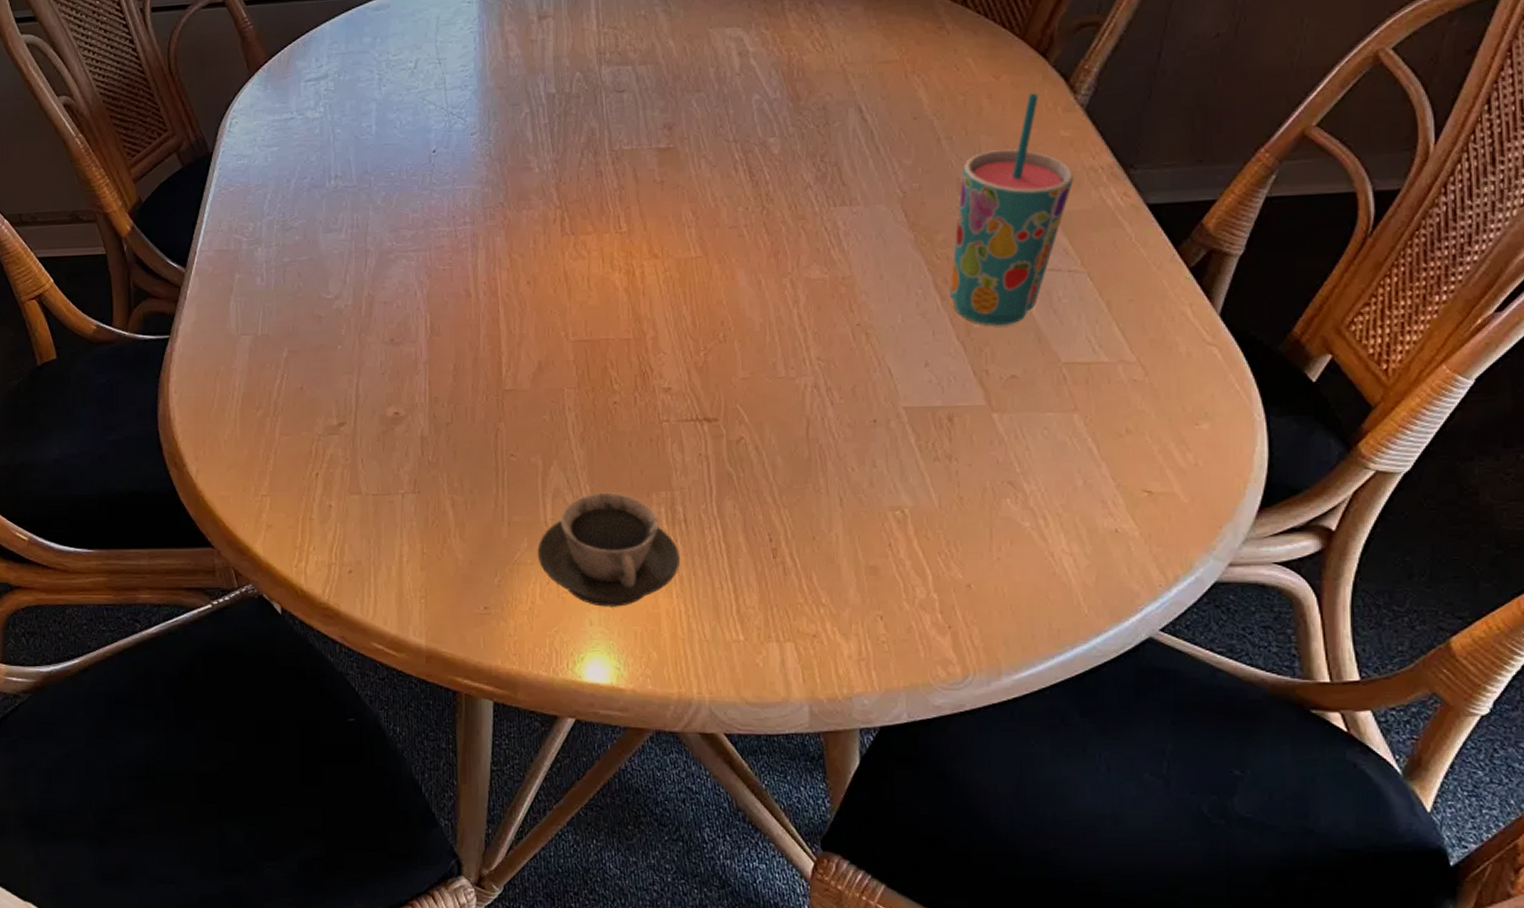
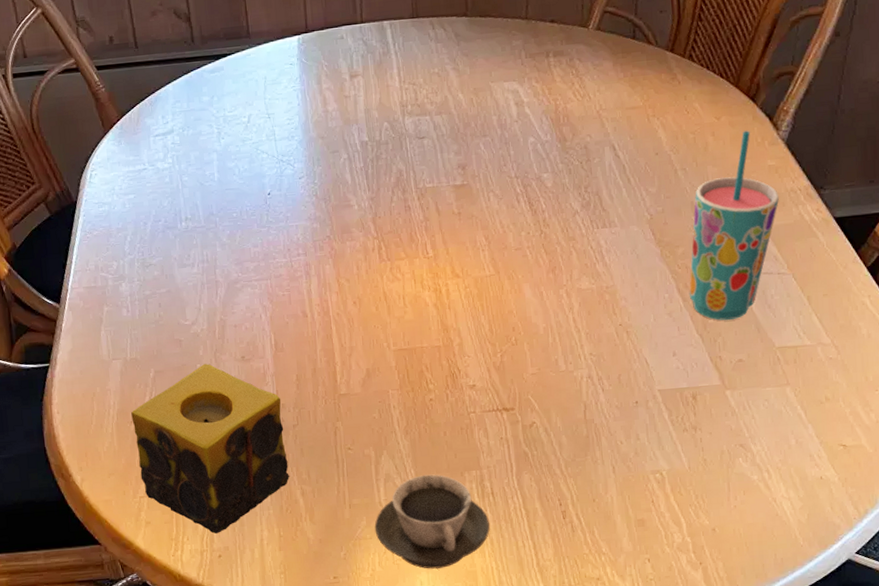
candle: none [258,345,438,544] -> present [131,364,289,534]

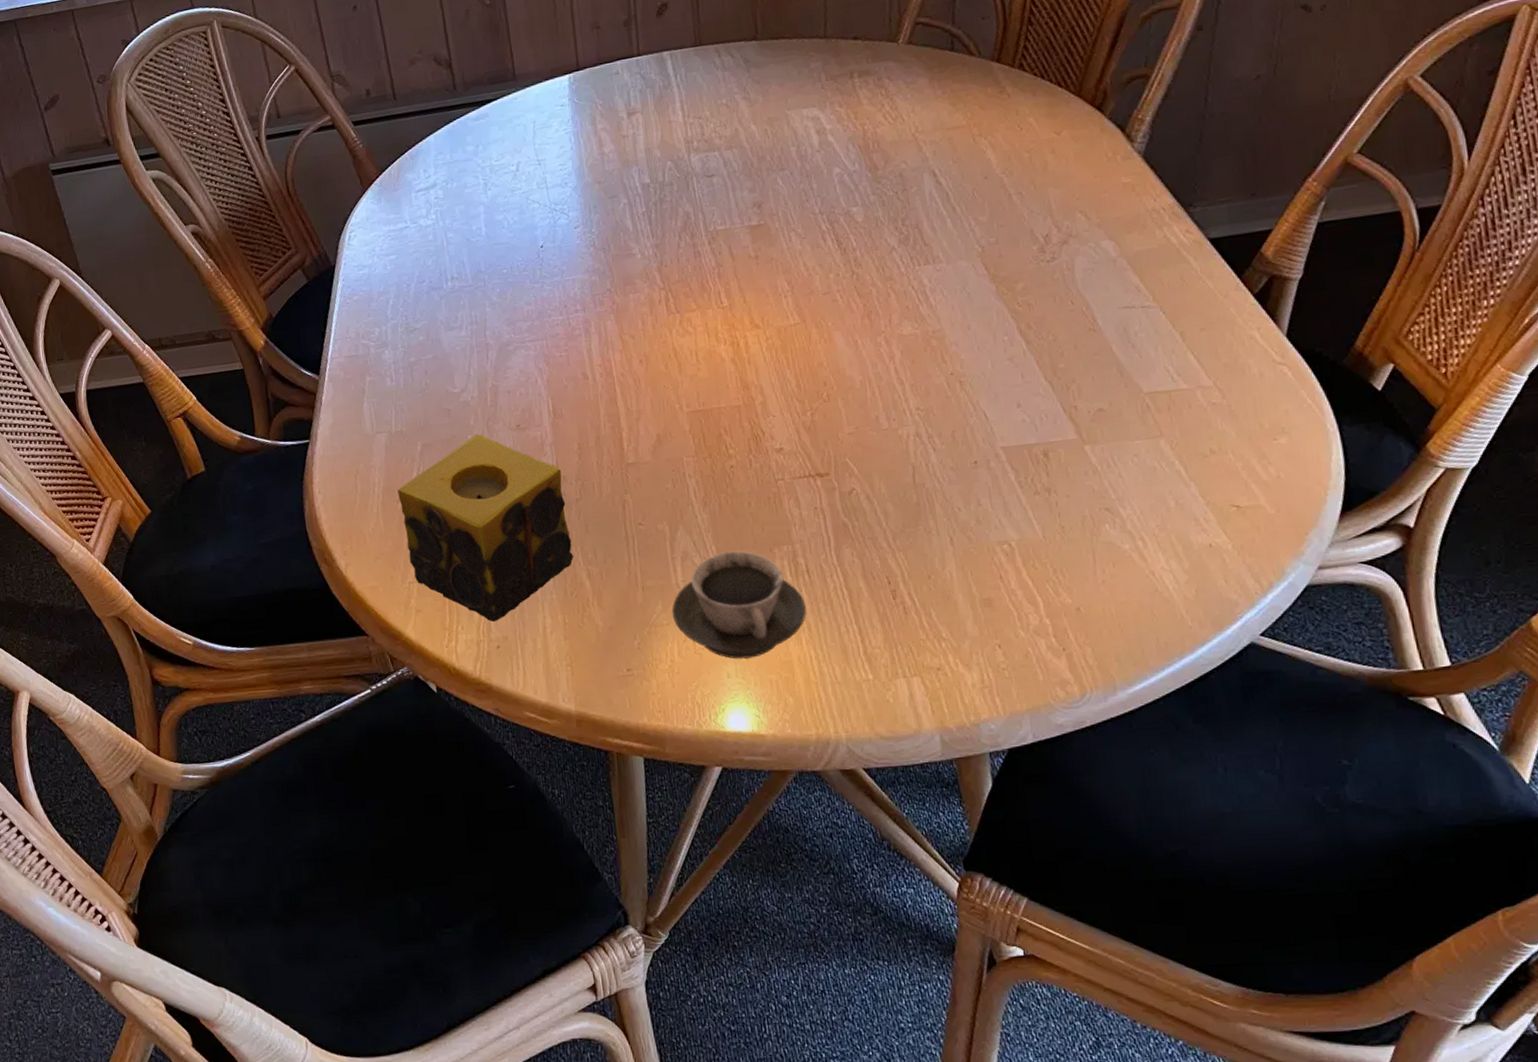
cup: present [689,131,780,320] -> none [1033,145,1139,364]

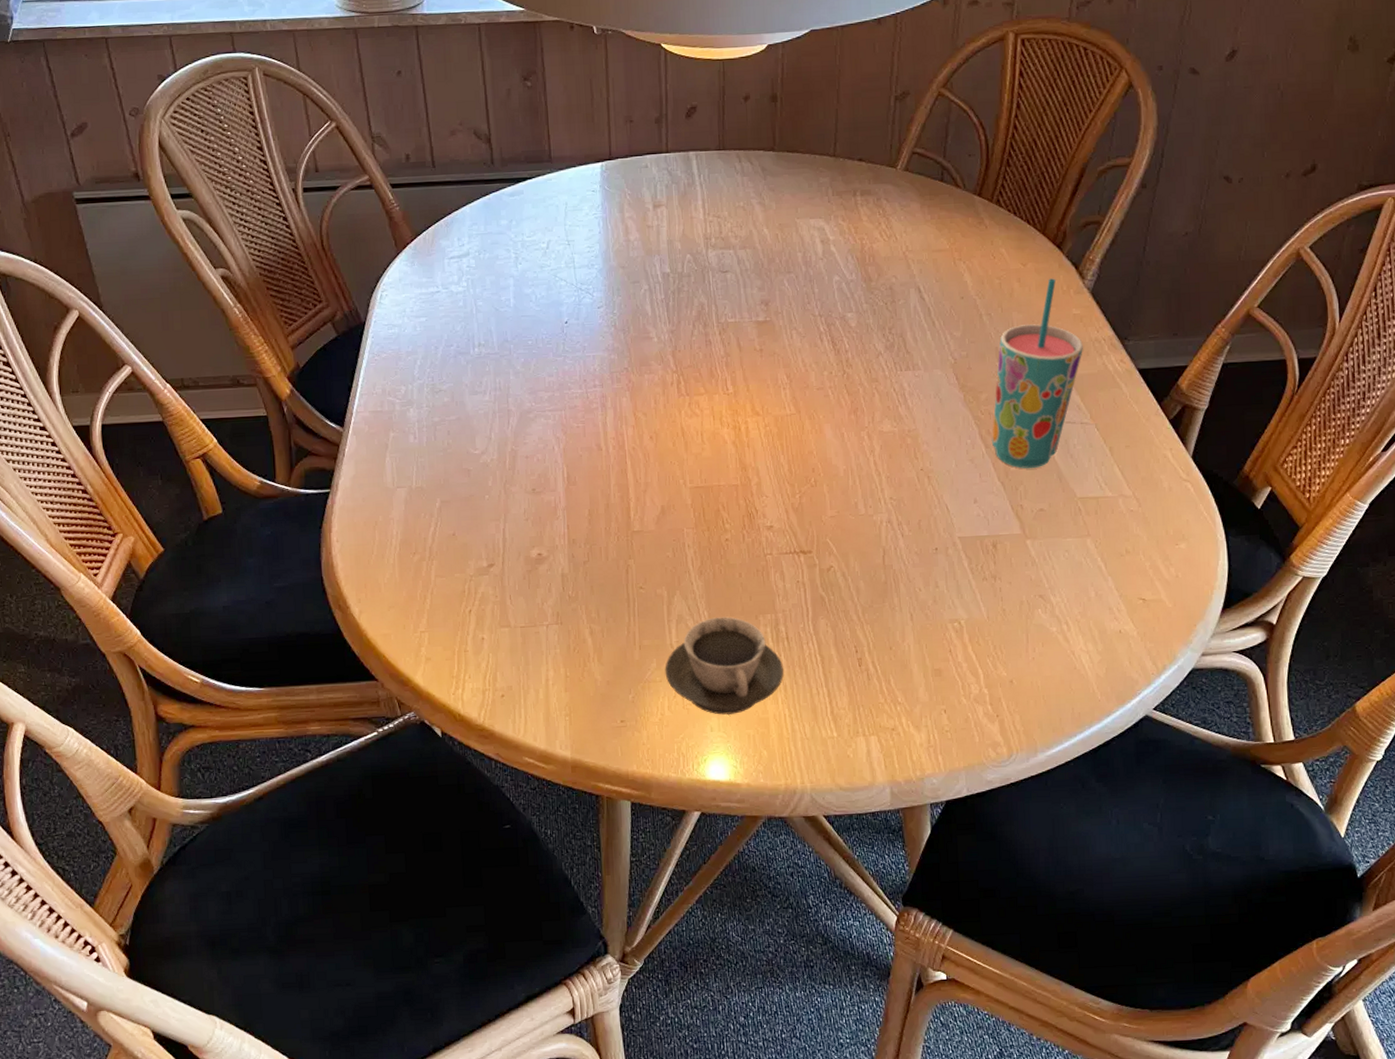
candle: present [398,434,574,622] -> none [415,495,578,672]
cup: none [1033,145,1139,364] -> present [991,278,1084,468]

